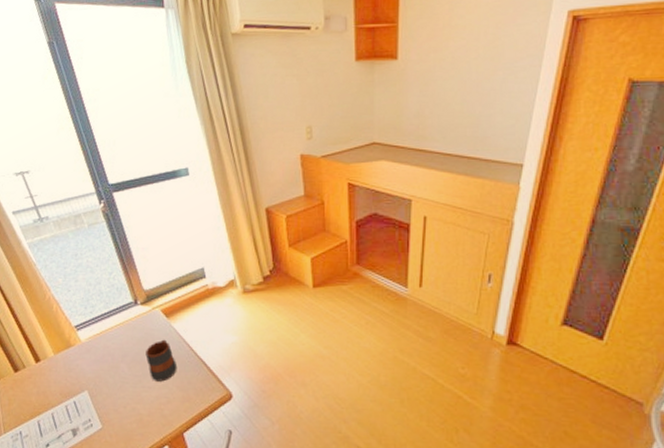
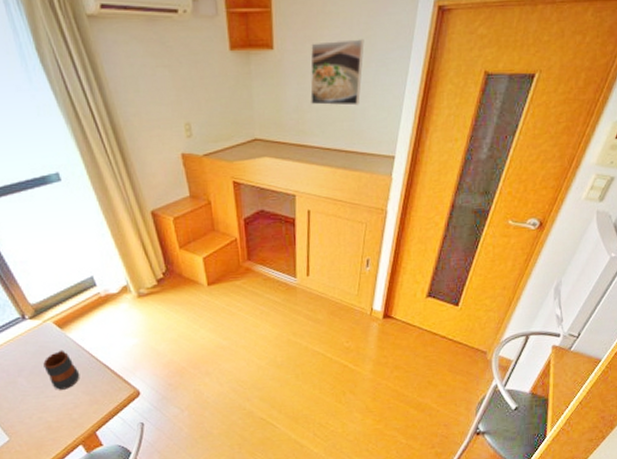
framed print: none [433,49,491,112] -> present [310,39,364,106]

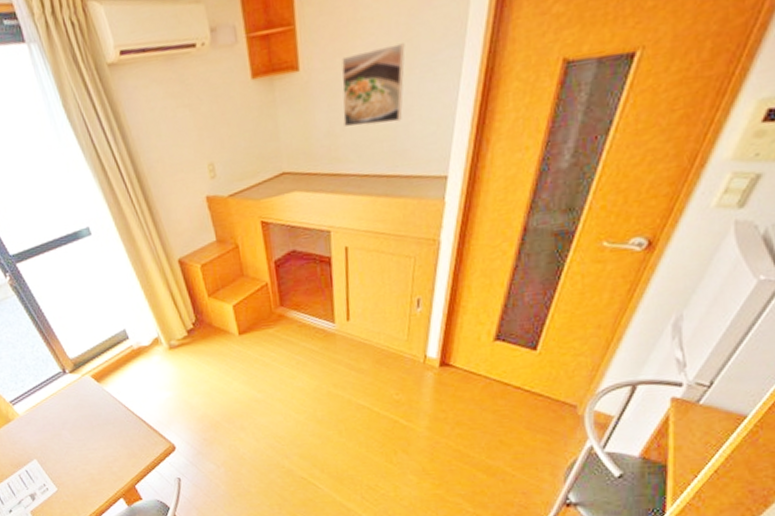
mug: present [43,350,80,390] -> none [84,403,118,443]

